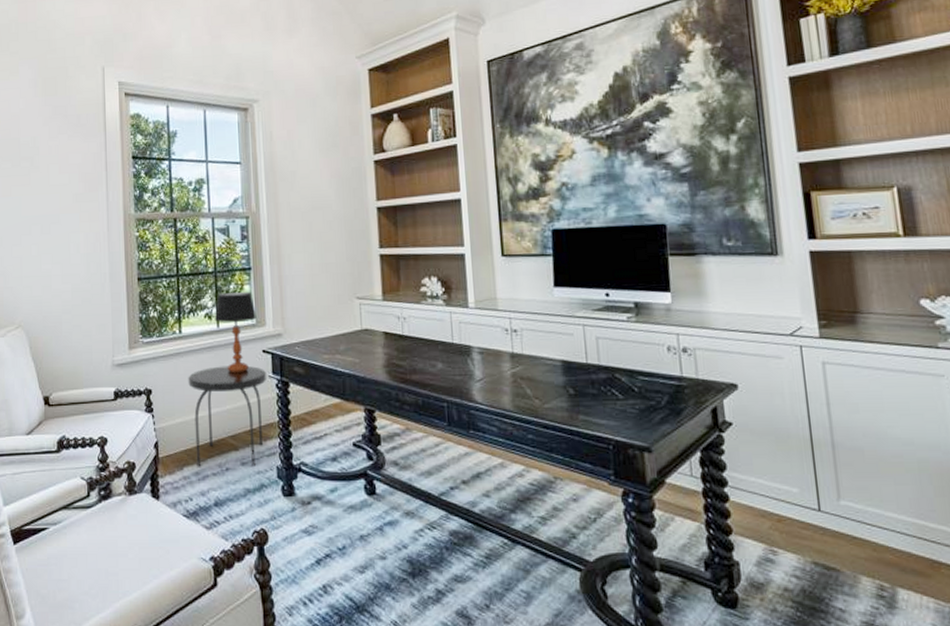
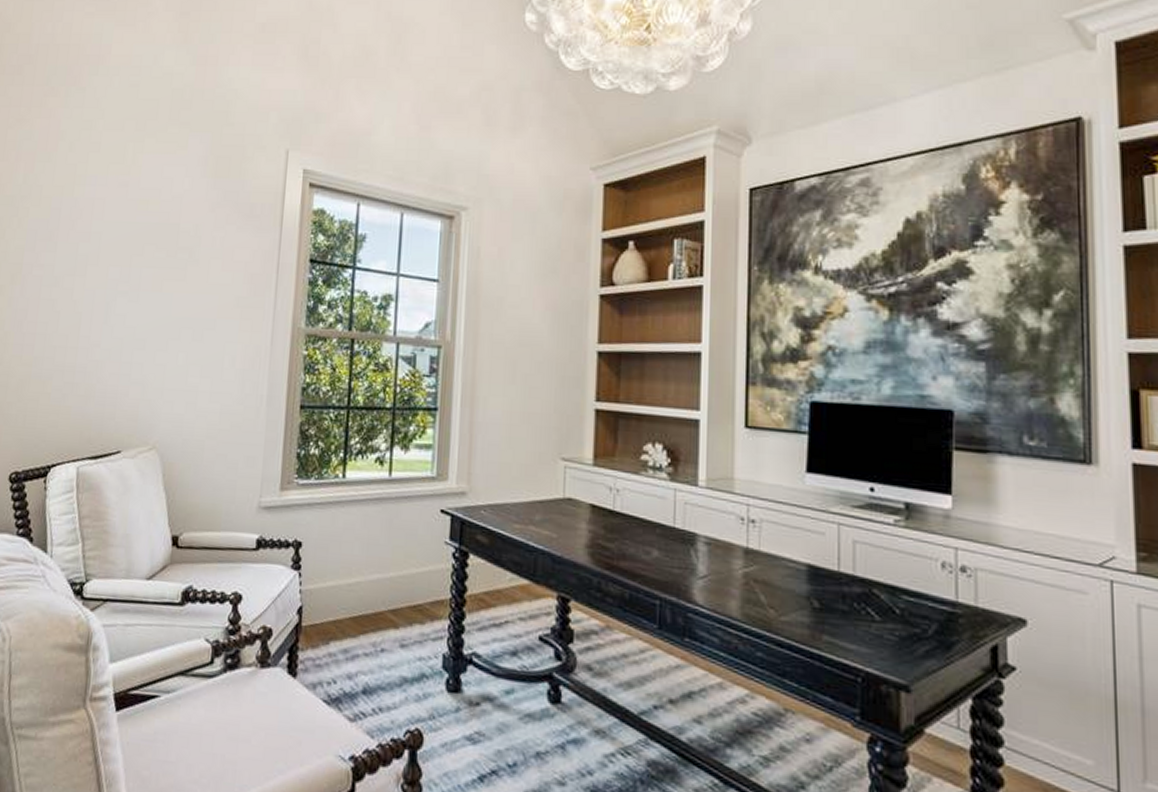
side table: present [188,366,267,466] -> none [346,523,443,651]
table lamp: present [214,291,257,374] -> none [386,434,438,535]

